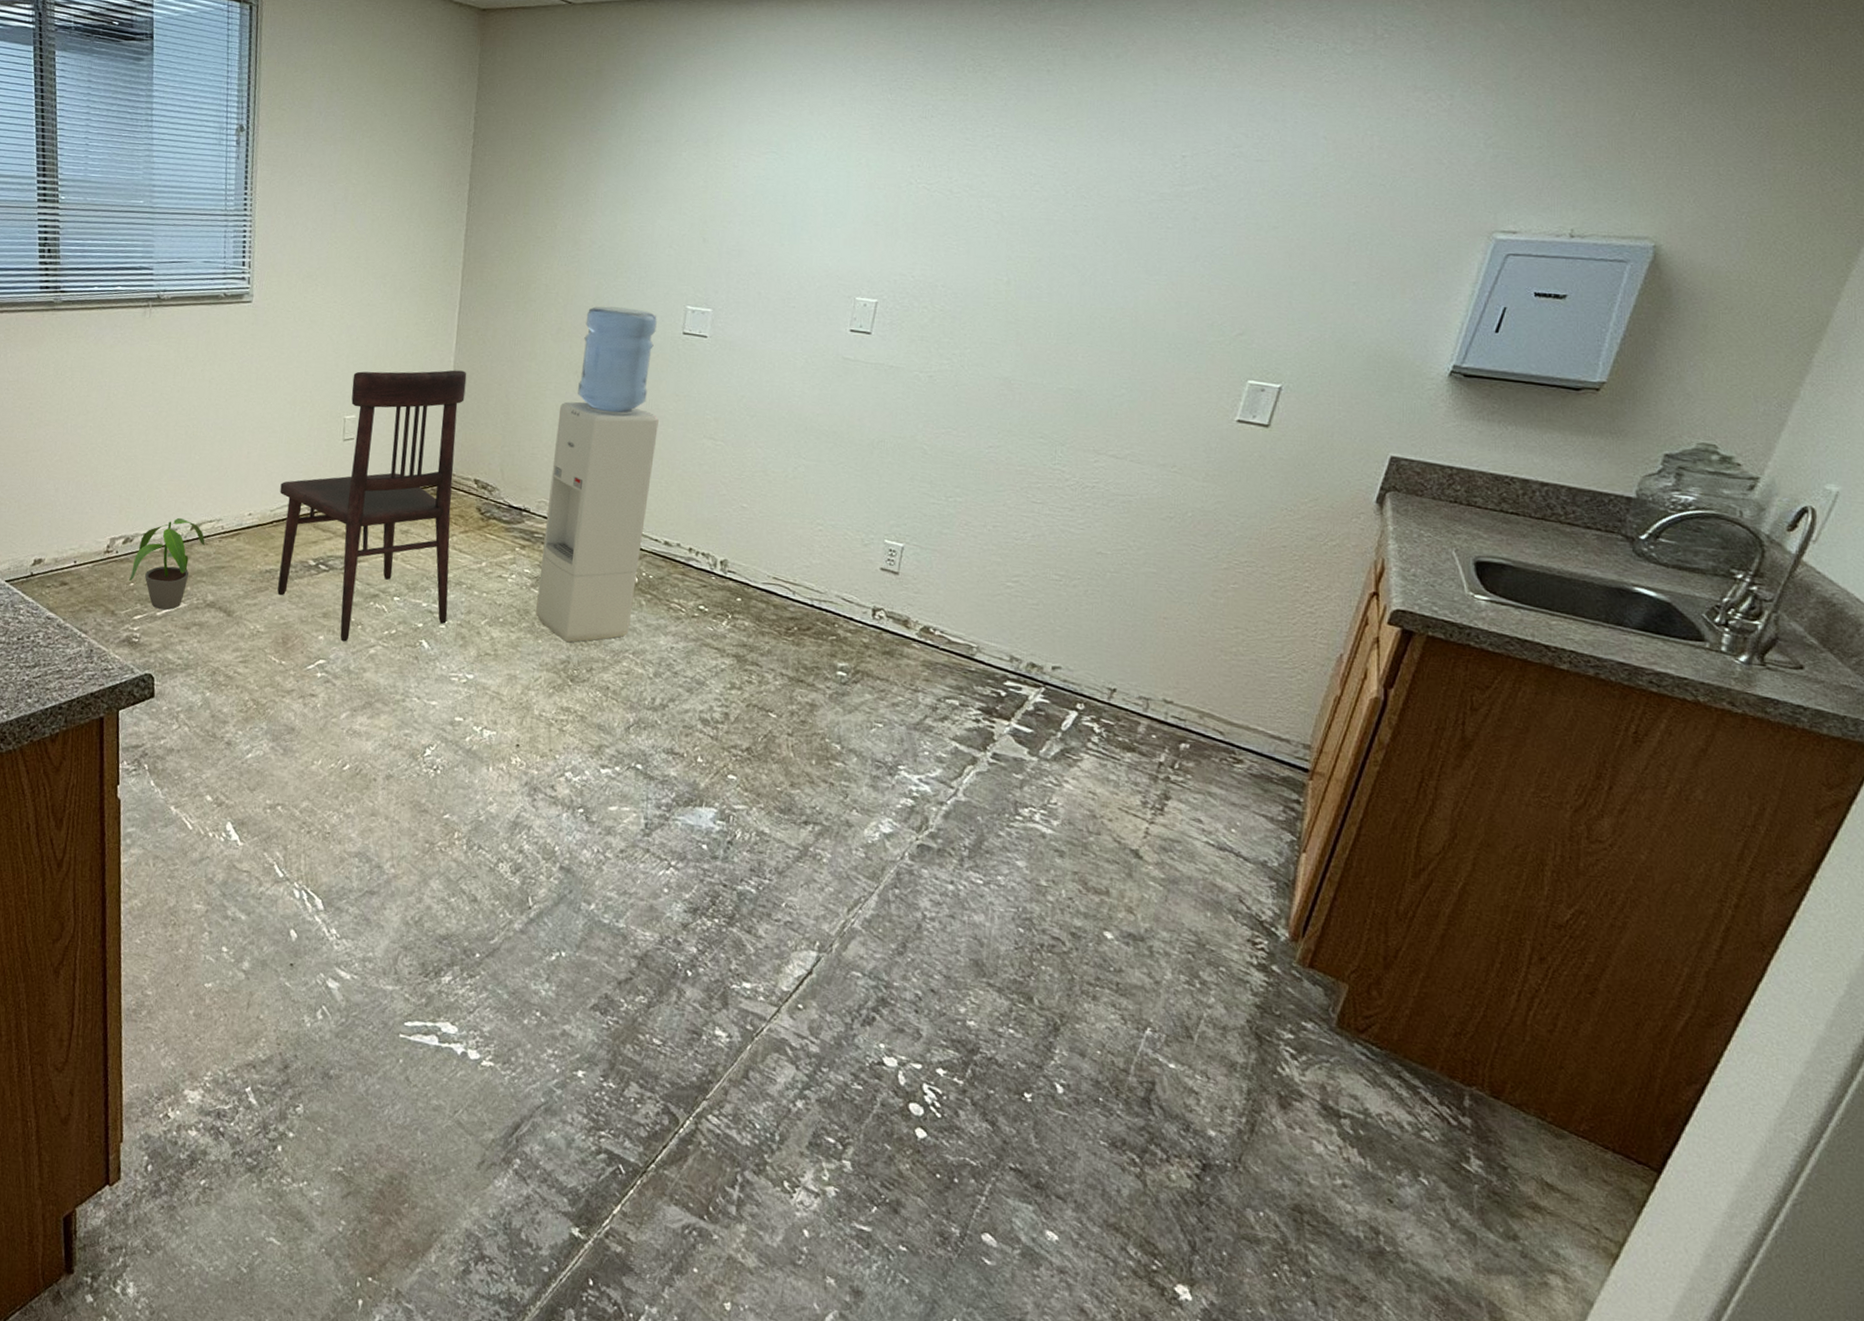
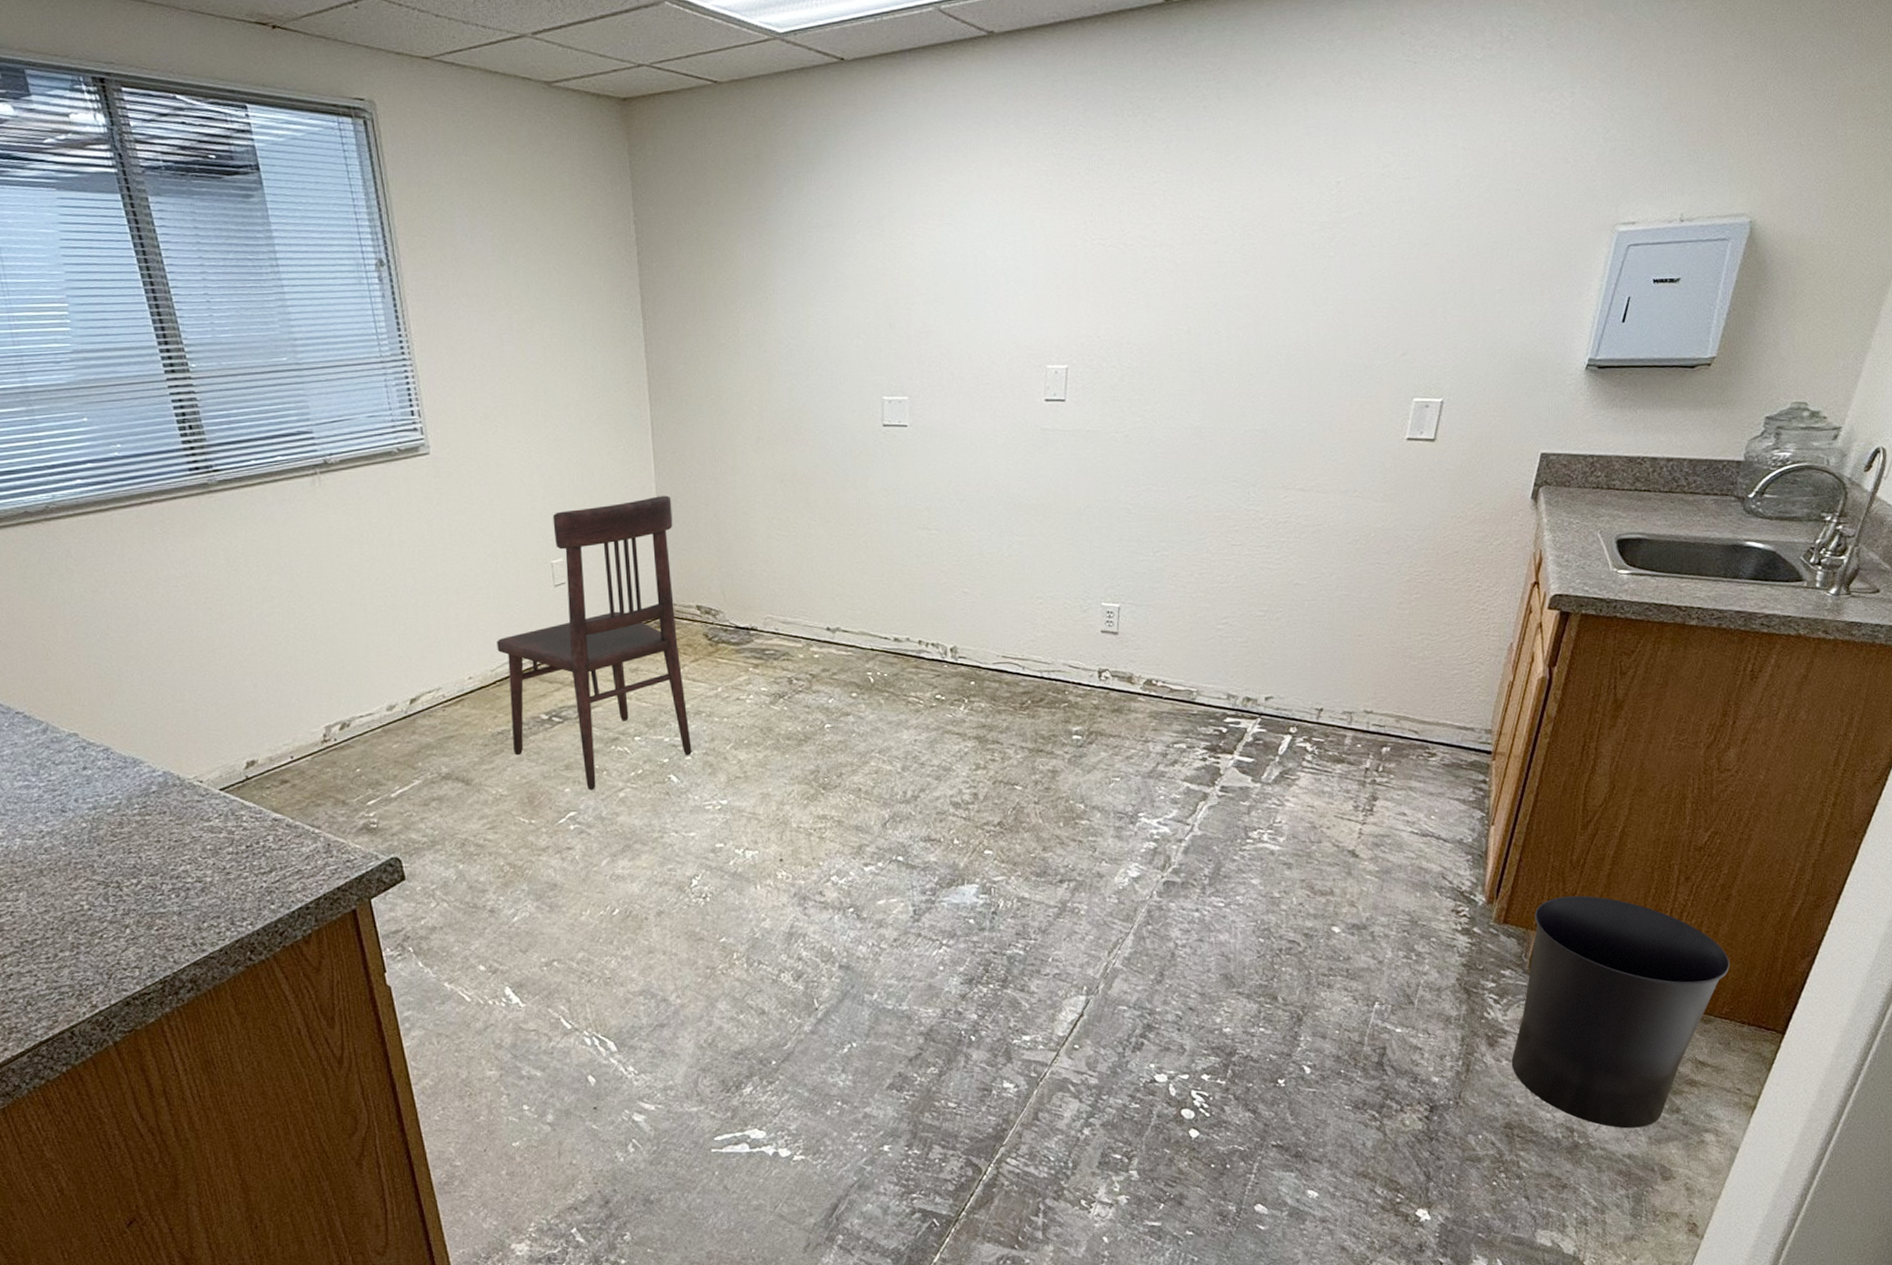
potted plant: present [129,517,205,610] -> none [354,693,428,790]
water cooler: present [536,306,659,643] -> none [771,406,873,753]
waste bin: none [1306,949,1591,1249] -> present [1511,895,1730,1129]

